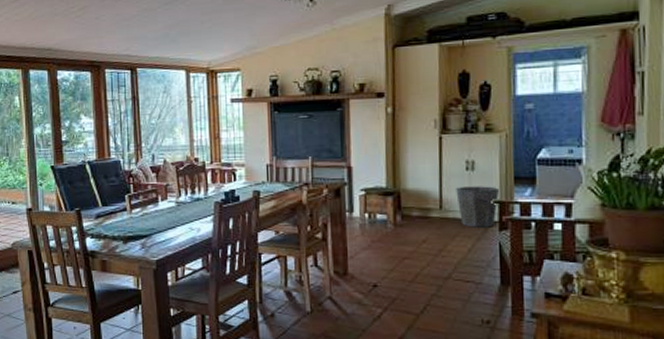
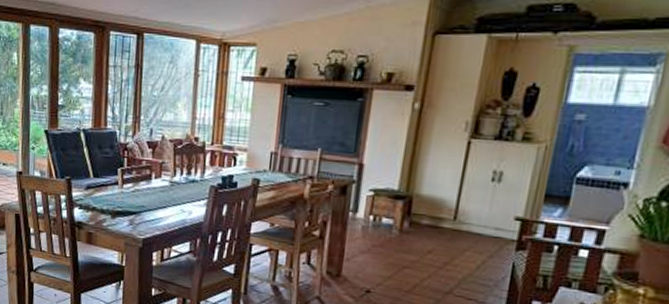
waste bin: present [456,186,500,228] -> none [474,198,526,246]

